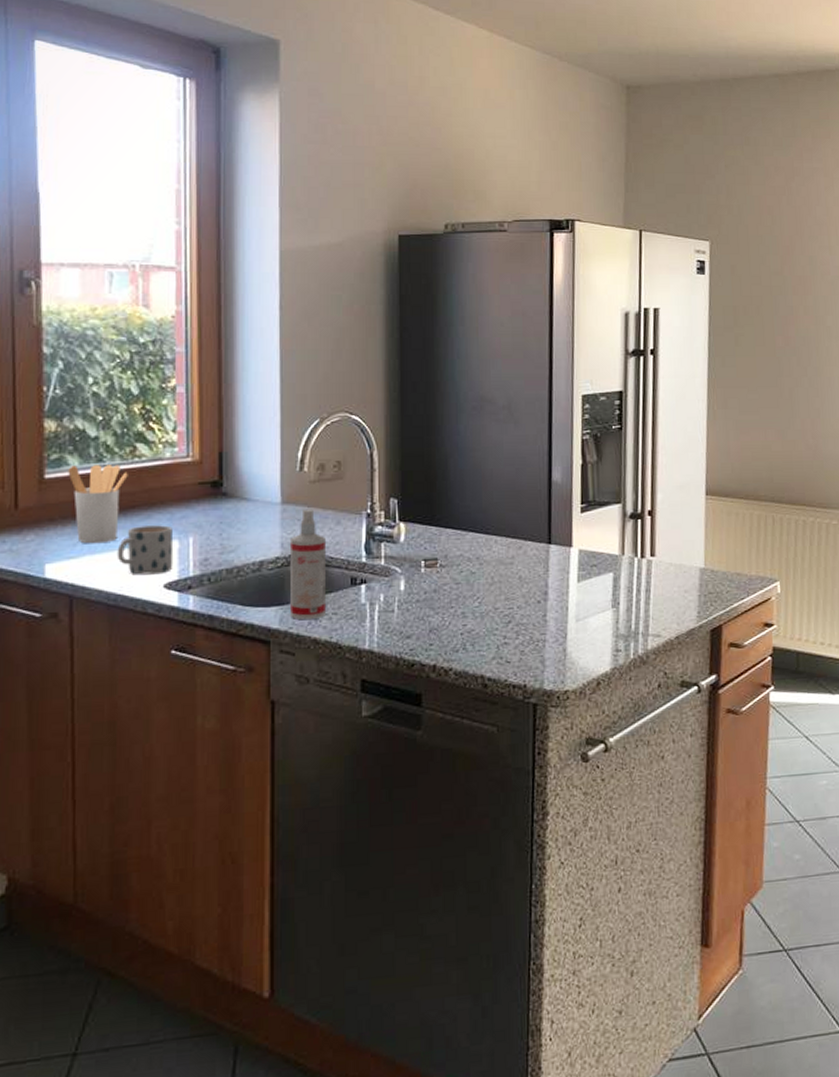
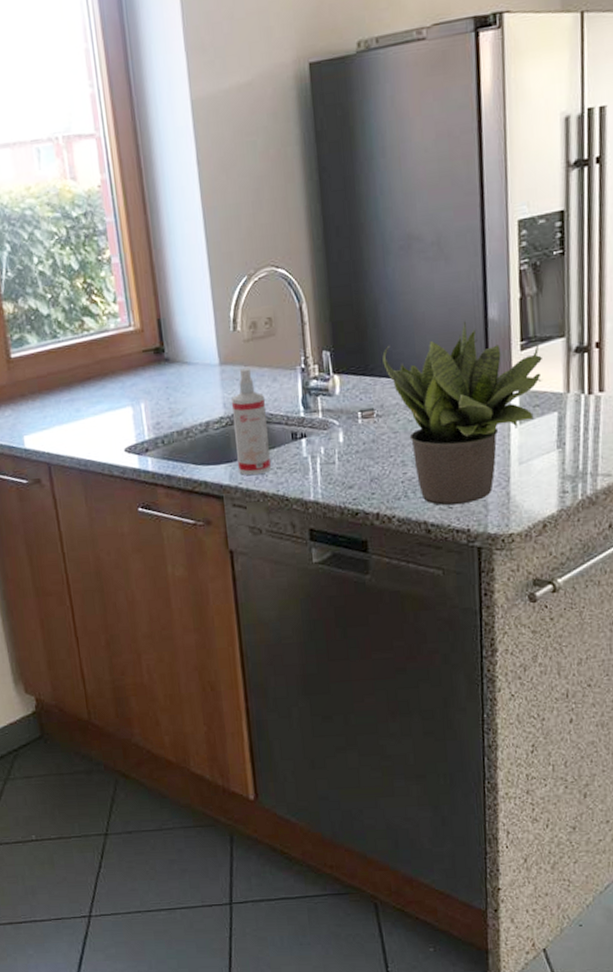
utensil holder: present [68,464,128,544] -> none [29,339,81,416]
mug: present [117,525,174,575] -> none [80,393,131,442]
potted plant: none [450,481,600,660] -> present [382,321,542,506]

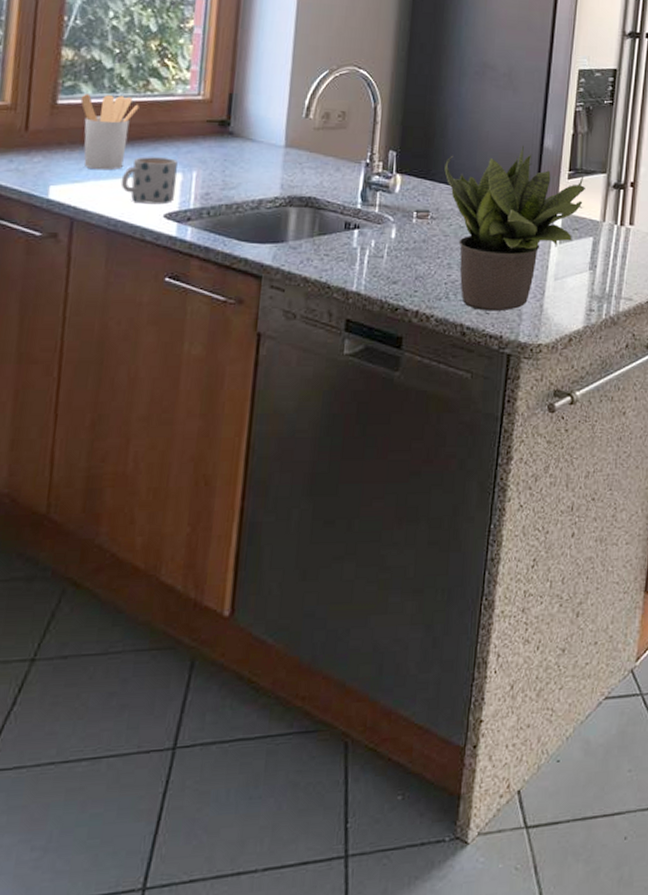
utensil holder: none [29,339,81,416] -> present [80,94,139,171]
mug: none [80,393,131,442] -> present [120,157,178,205]
spray bottle: present [231,368,271,475] -> none [284,154,324,259]

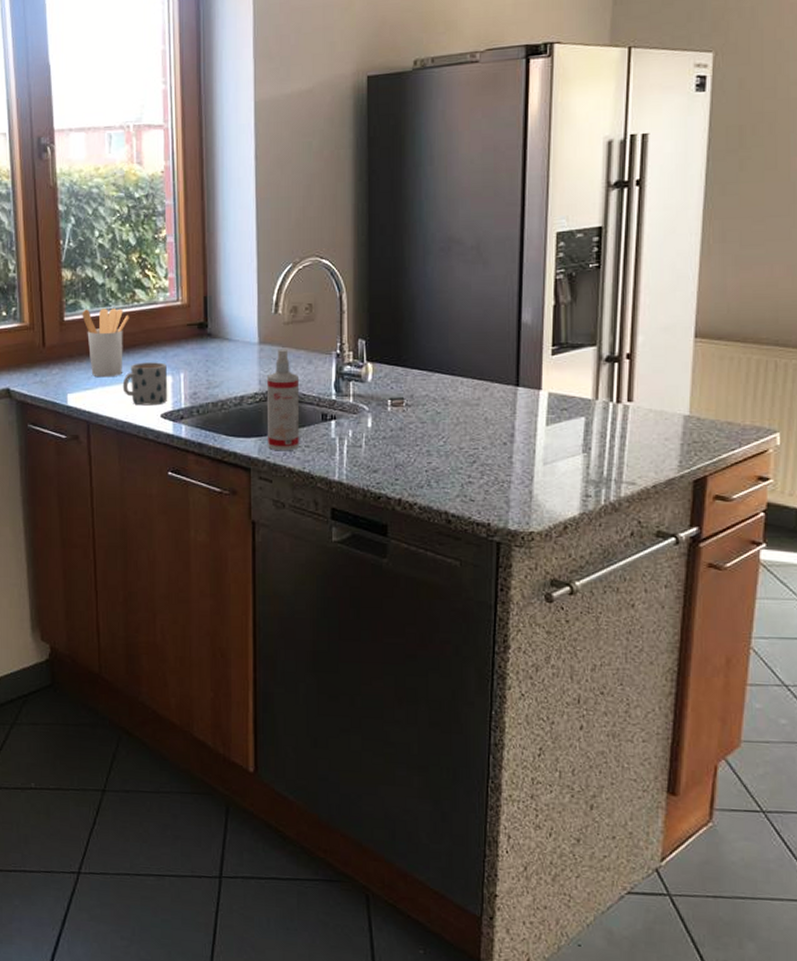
spray bottle: none [284,154,324,259] -> present [266,349,299,451]
potted plant: present [444,146,585,312] -> none [416,323,572,499]

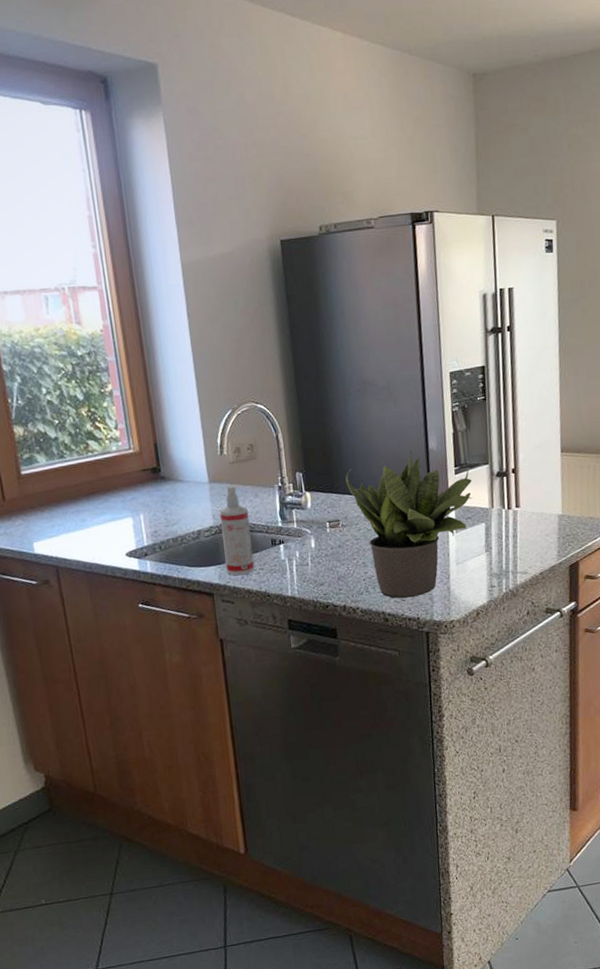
utensil holder: present [82,308,129,378] -> none [38,459,86,525]
mug: present [122,362,168,406] -> none [86,506,131,547]
potted plant: none [416,323,572,499] -> present [345,450,472,599]

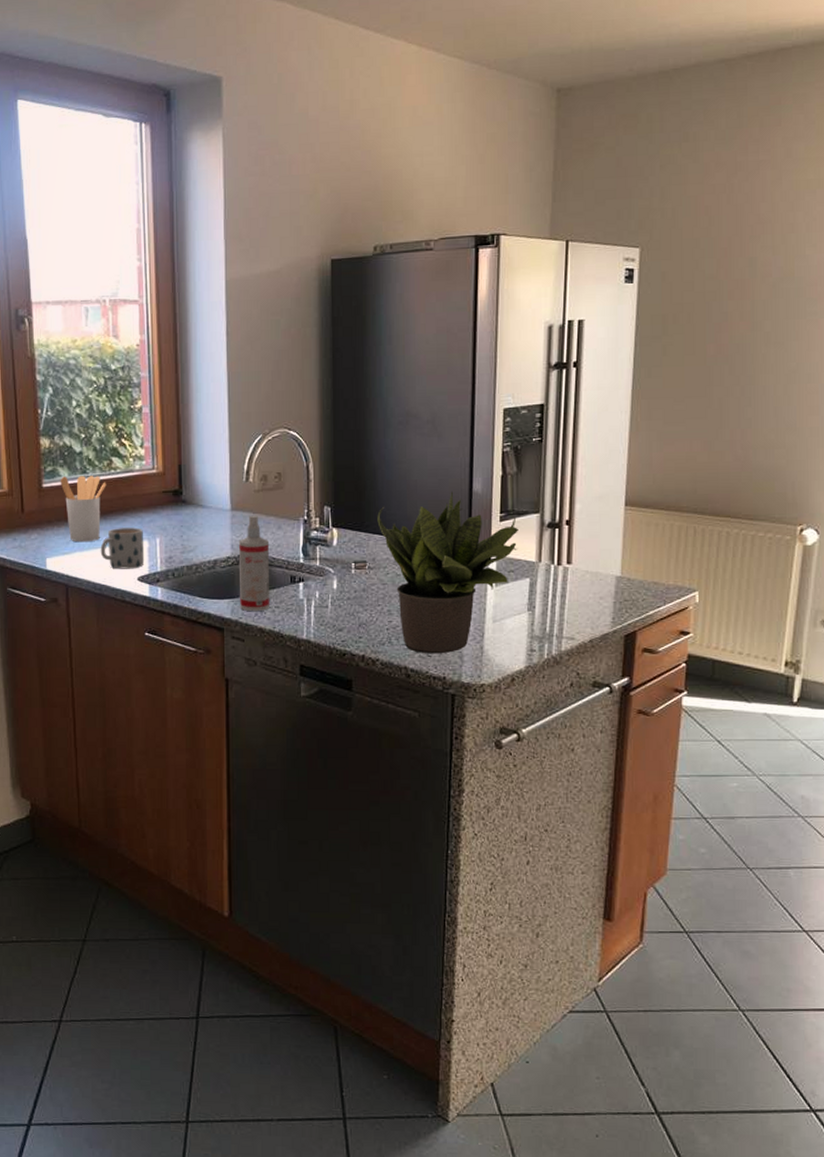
utensil holder: none [38,459,86,525] -> present [60,476,107,542]
mug: none [86,506,131,547] -> present [100,527,145,569]

